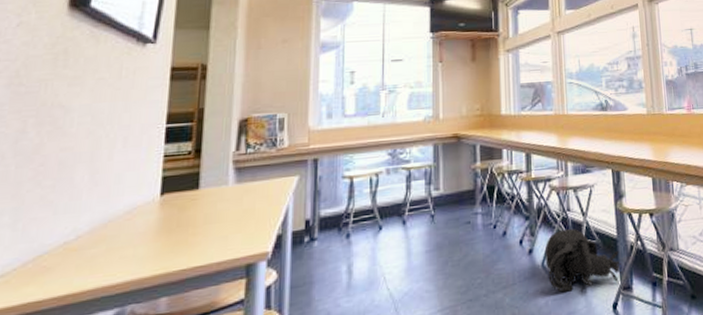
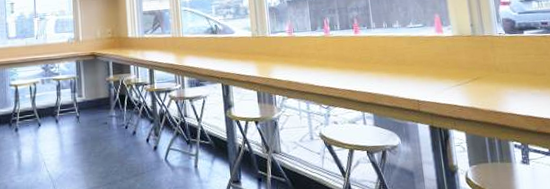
tactical helmet: present [544,228,622,293] -> none [167,131,232,182]

